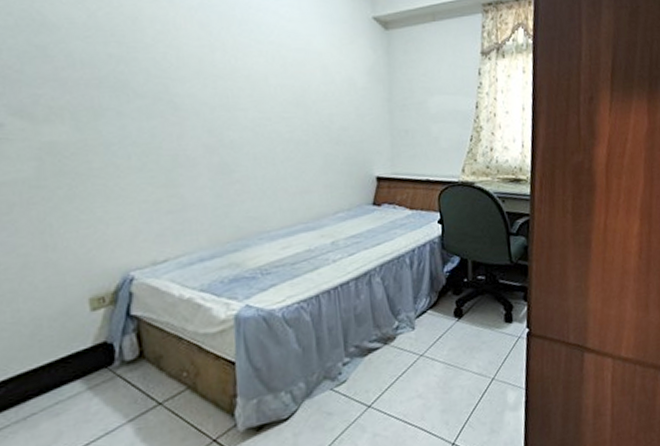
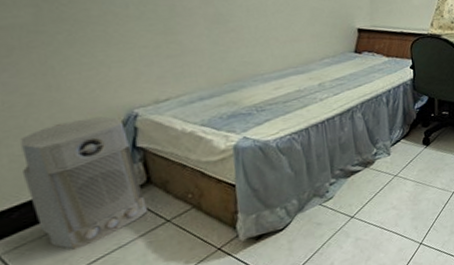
air purifier: none [12,279,138,435] -> present [20,116,147,250]

